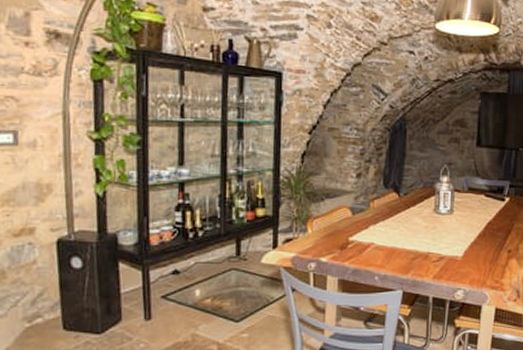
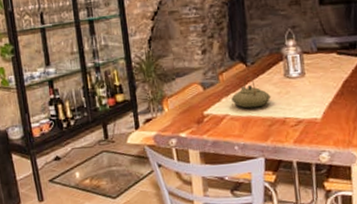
teapot: none [379,204,419,239] -> present [231,74,271,109]

